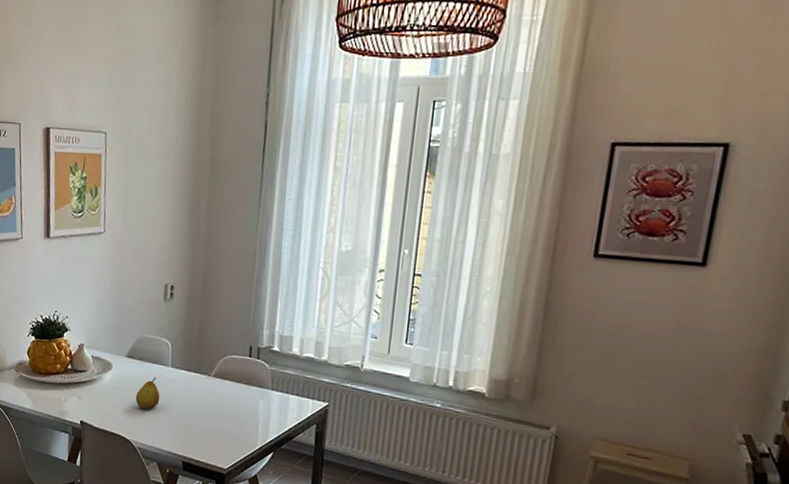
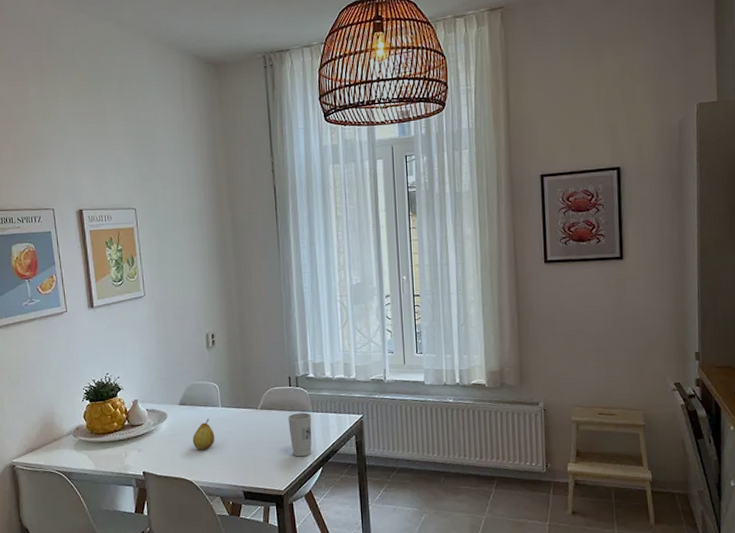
cup: none [241,387,269,437] -> present [288,412,312,457]

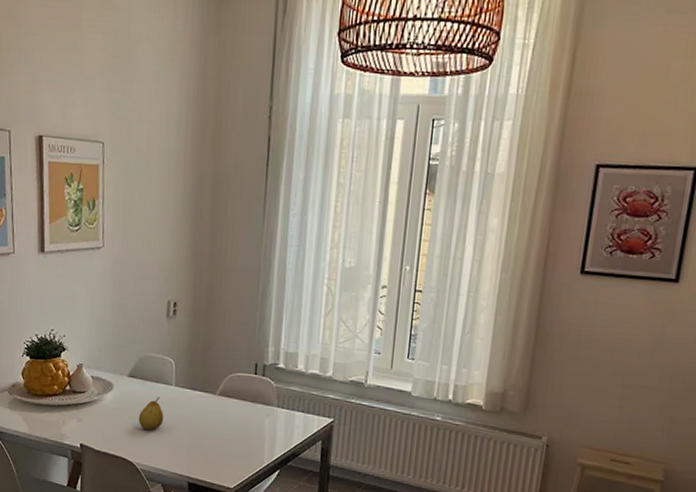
cup: present [288,412,312,457] -> none [247,405,275,455]

